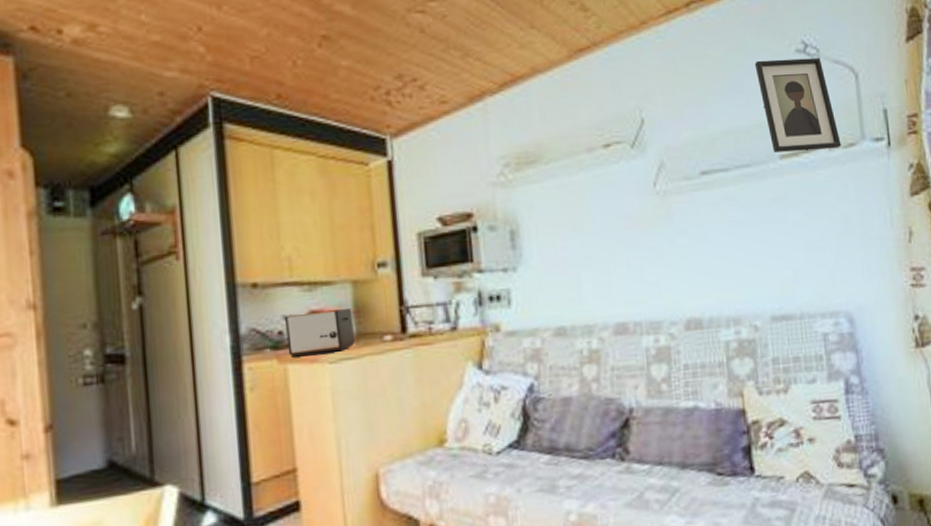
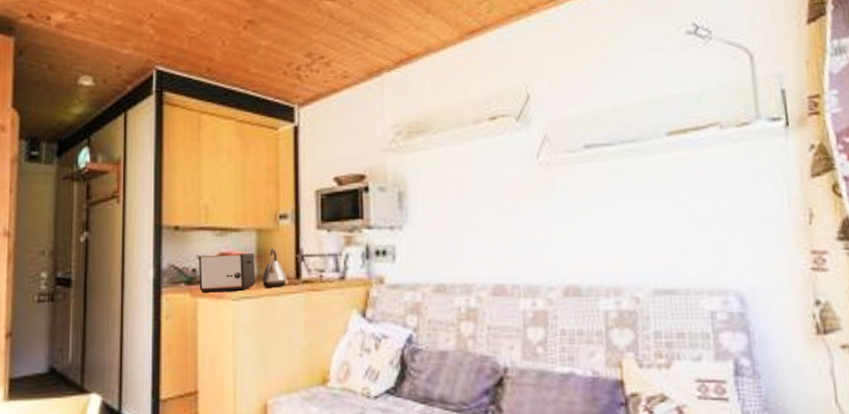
kettle: none [362,301,392,347] -> present [261,248,288,289]
picture frame: present [754,57,842,152] -> none [643,39,734,129]

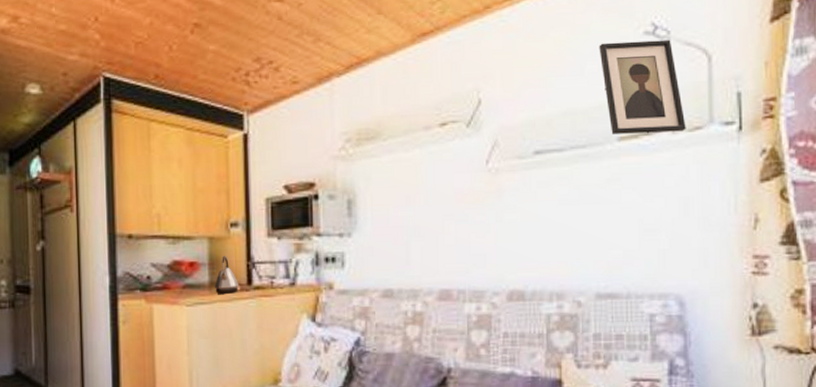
toaster: present [198,253,256,293] -> none [152,261,209,299]
picture frame: none [643,39,734,129] -> present [599,39,686,134]

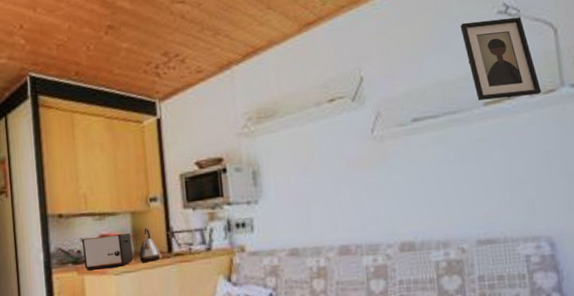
toaster: none [152,261,209,299] -> present [81,233,134,270]

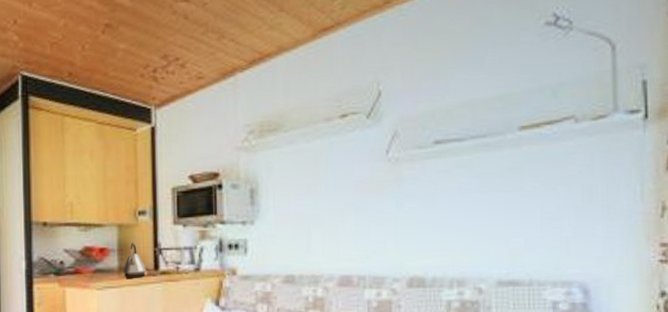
toaster: present [81,233,134,270] -> none [65,247,118,283]
picture frame: present [460,17,542,100] -> none [499,30,590,124]

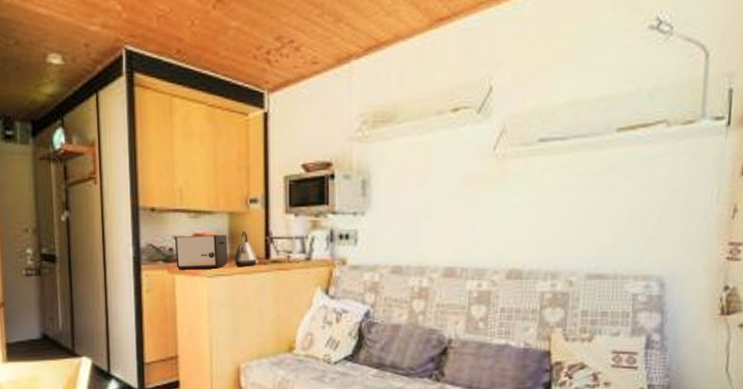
toaster: none [65,247,118,283] -> present [174,235,229,270]

